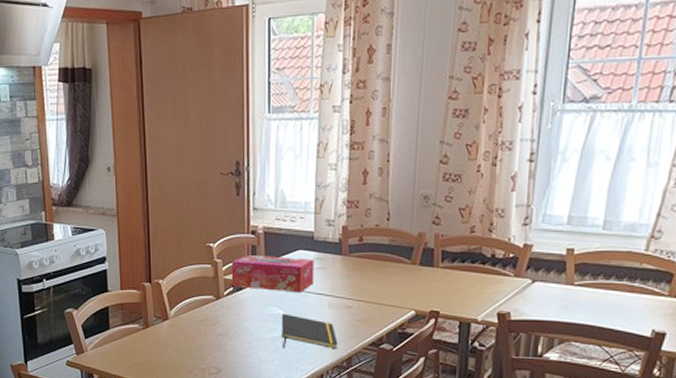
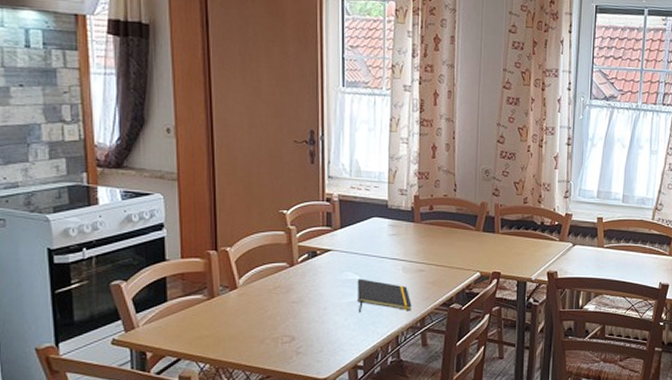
tissue box: present [231,255,314,293] -> none [305,222,389,258]

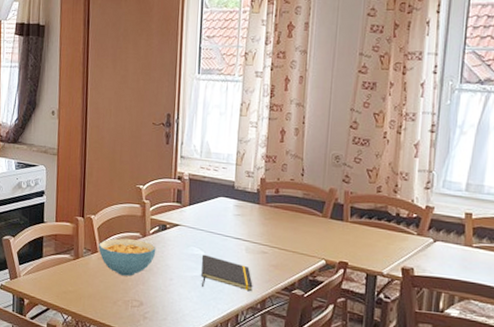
cereal bowl: none [238,270,307,311] -> present [98,238,156,276]

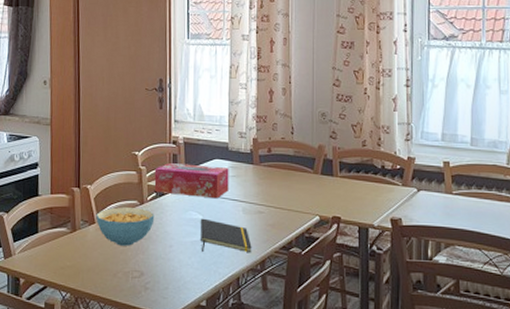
tissue box: none [157,198,234,236] -> present [154,163,229,199]

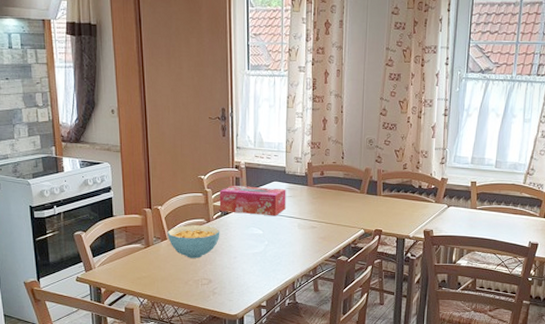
notepad: present [200,218,252,252] -> none [260,233,306,261]

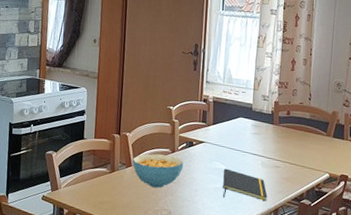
tissue box: present [219,186,286,216] -> none [184,118,252,152]
notepad: none [260,233,306,261] -> present [223,168,268,201]

